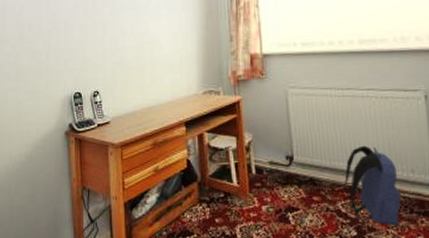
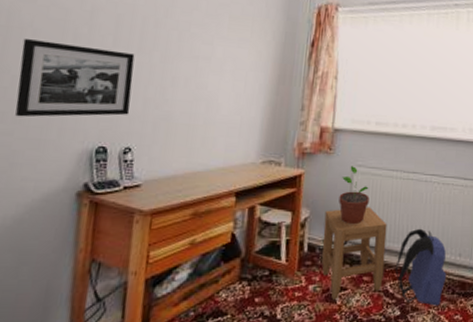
picture frame: none [14,12,94,75] -> present [15,39,135,117]
stool: none [266,127,334,220] -> present [322,207,387,300]
potted plant: none [277,88,307,146] -> present [339,166,369,225]

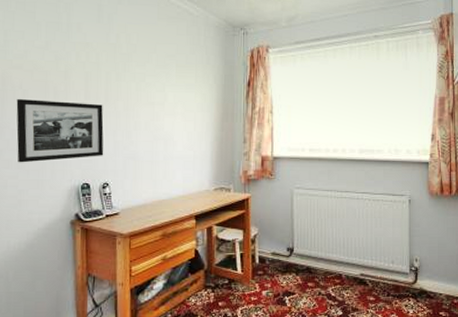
stool: present [322,207,387,300] -> none [271,223,326,303]
potted plant: present [339,166,369,225] -> none [282,189,308,239]
backpack: present [395,228,447,306] -> none [335,240,382,307]

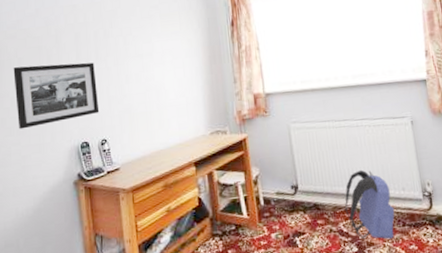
backpack: none [335,240,382,307] -> present [344,169,395,239]

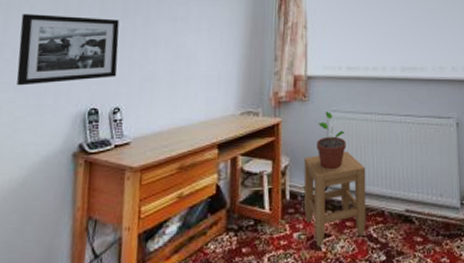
stool: none [272,157,336,244] -> present [303,151,366,247]
potted plant: none [281,123,309,176] -> present [317,112,346,170]
backpack: present [344,169,395,239] -> none [377,170,430,249]

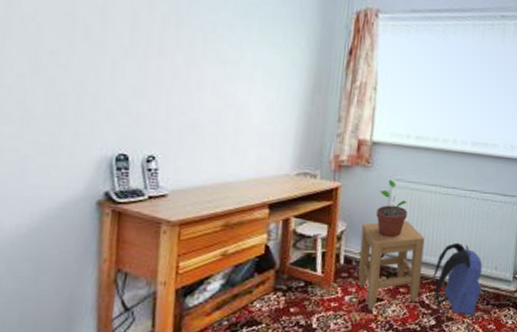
picture frame: present [16,14,120,86] -> none [22,34,155,122]
backpack: none [377,170,430,249] -> present [431,242,482,316]

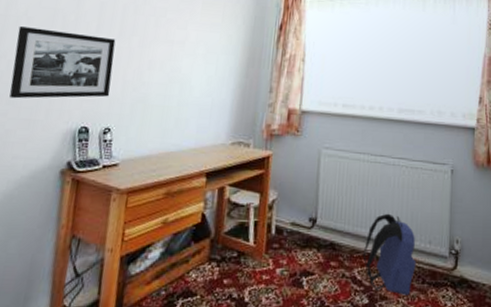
picture frame: none [22,34,155,122] -> present [9,26,116,99]
stool: present [358,221,425,310] -> none [289,190,355,285]
potted plant: present [376,180,408,238] -> none [306,148,337,208]

